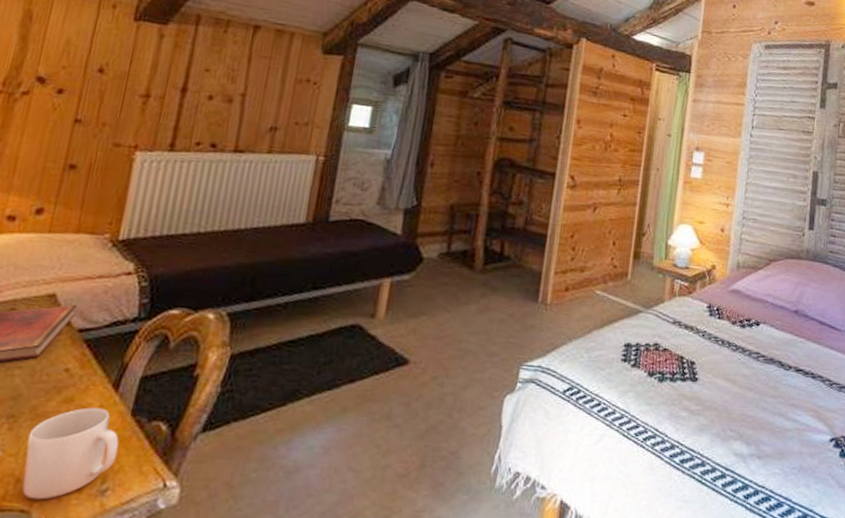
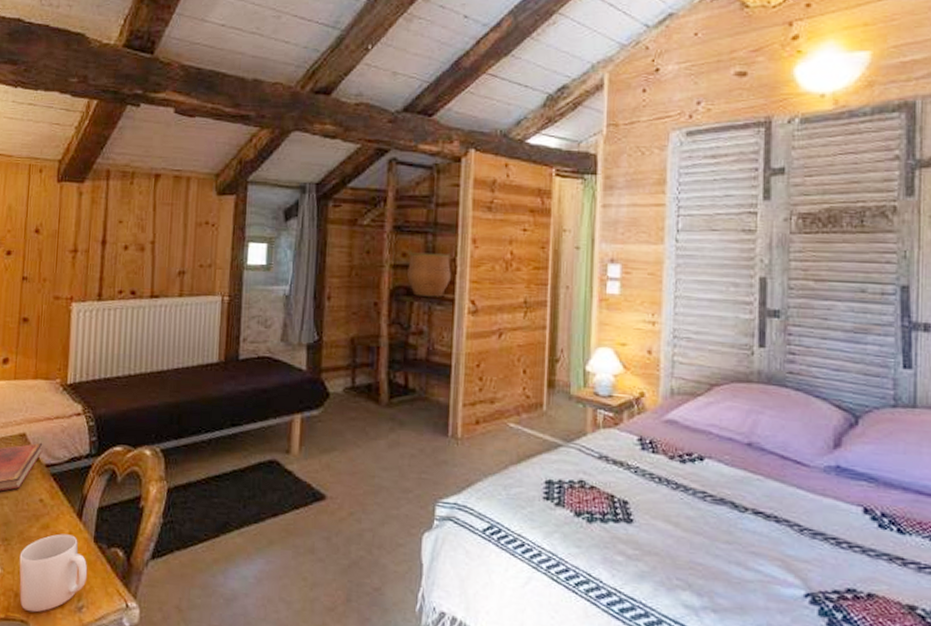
basket: none [512,126,555,171] -> present [407,251,451,297]

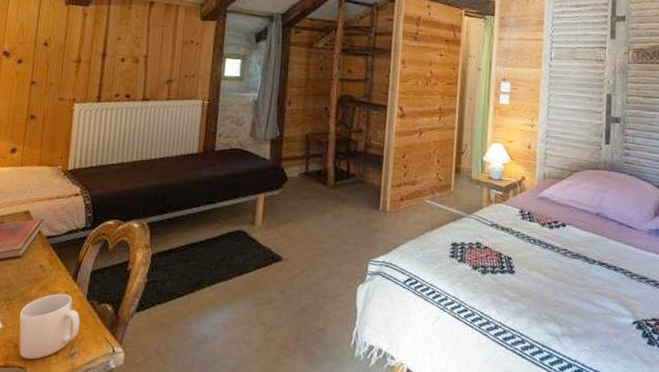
basket: present [407,251,451,297] -> none [351,68,385,104]

